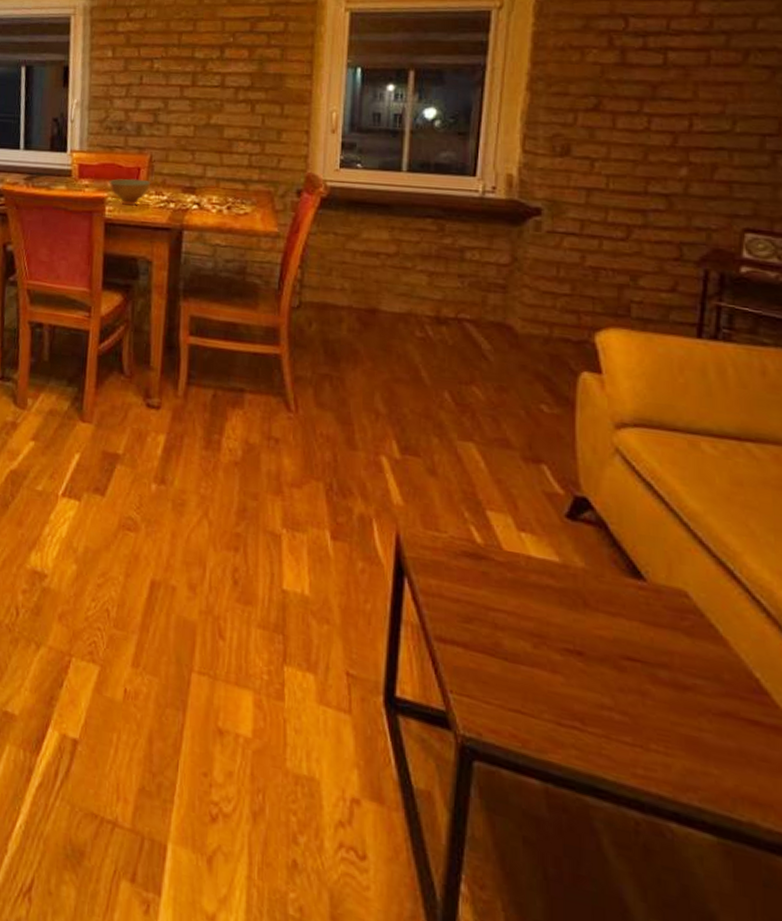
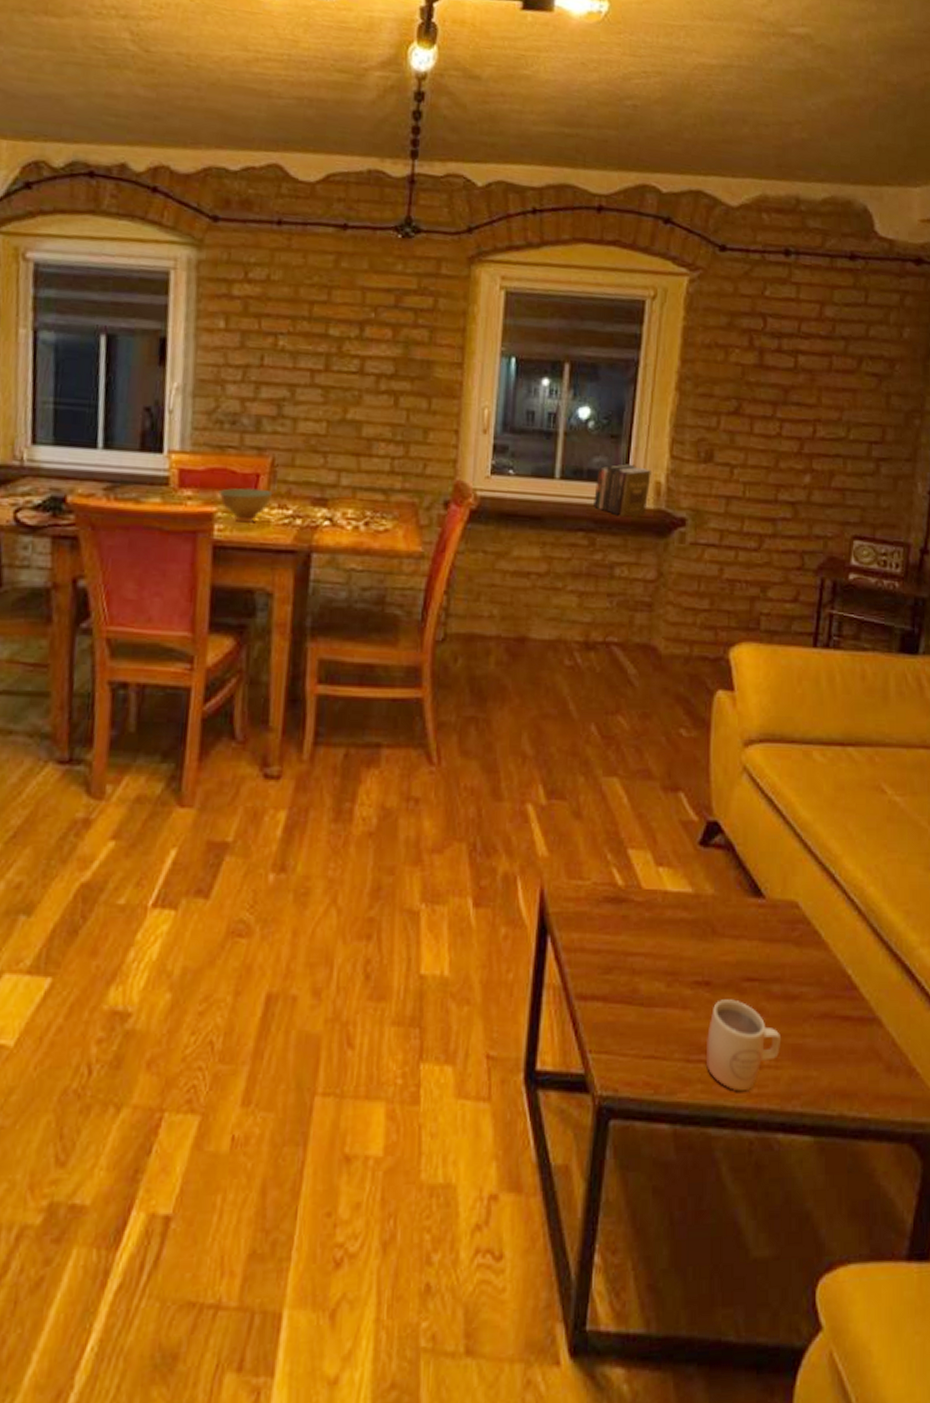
books: none [442,158,502,207] -> present [594,464,651,518]
mug: none [581,672,672,770] -> present [707,999,782,1092]

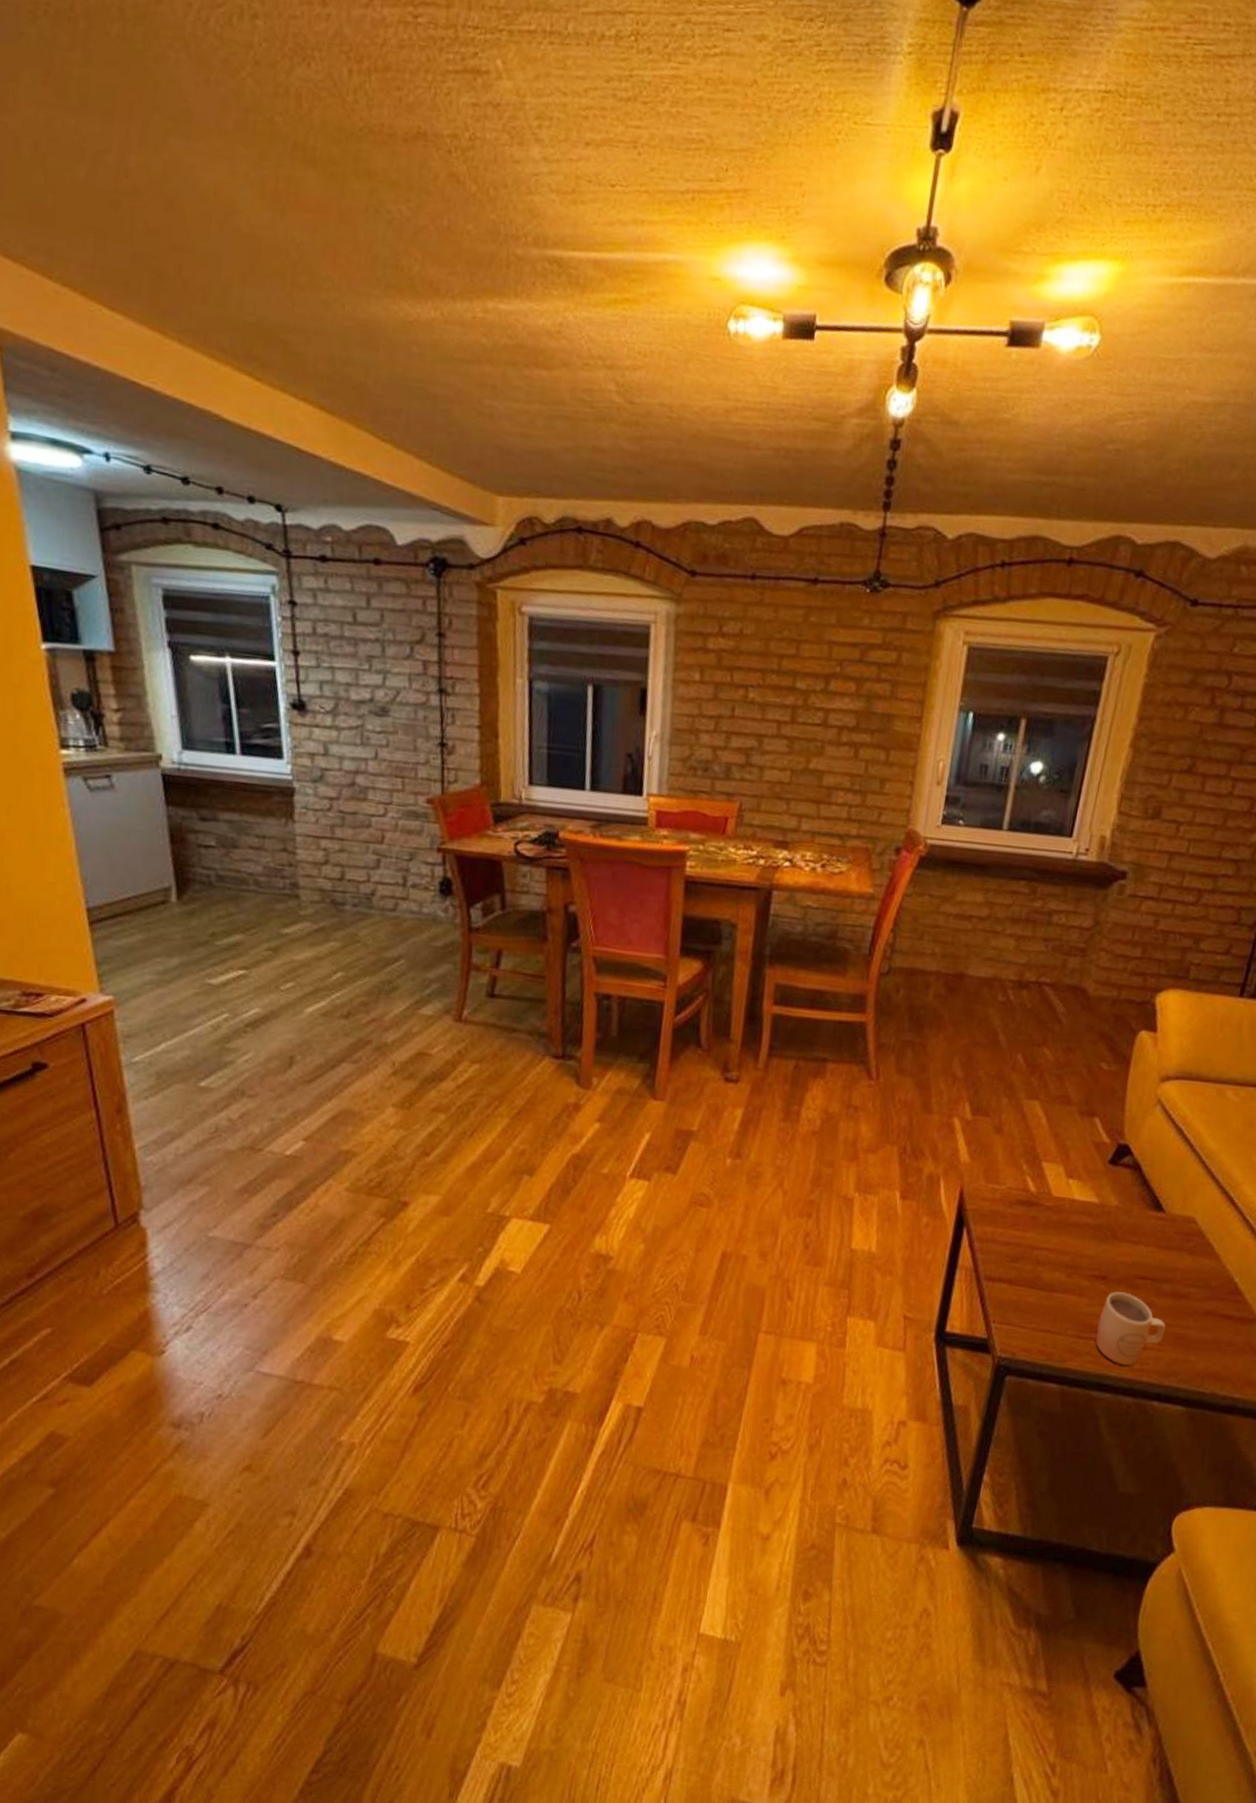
bowl: present [218,488,273,521] -> none [691,829,740,860]
books: present [594,464,651,518] -> none [1038,818,1098,869]

